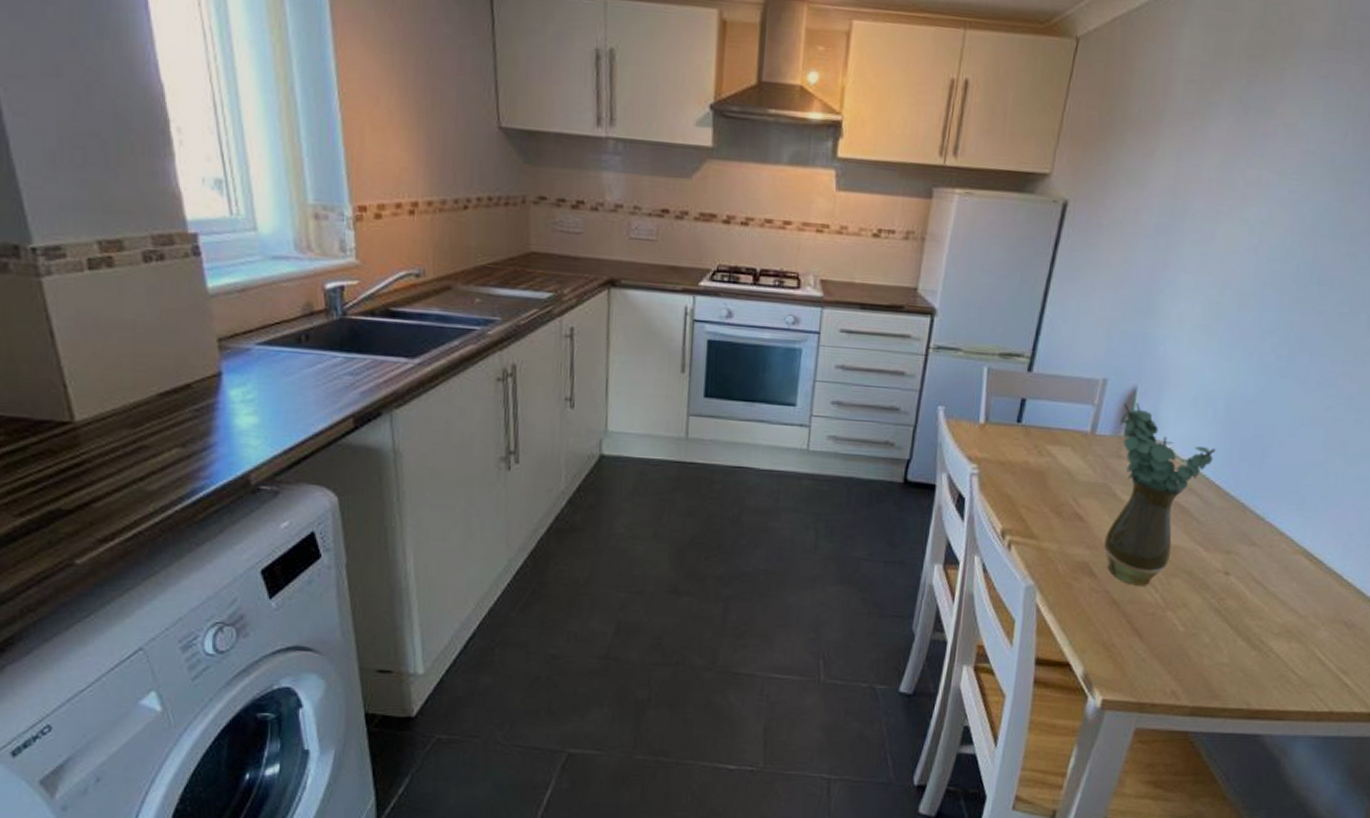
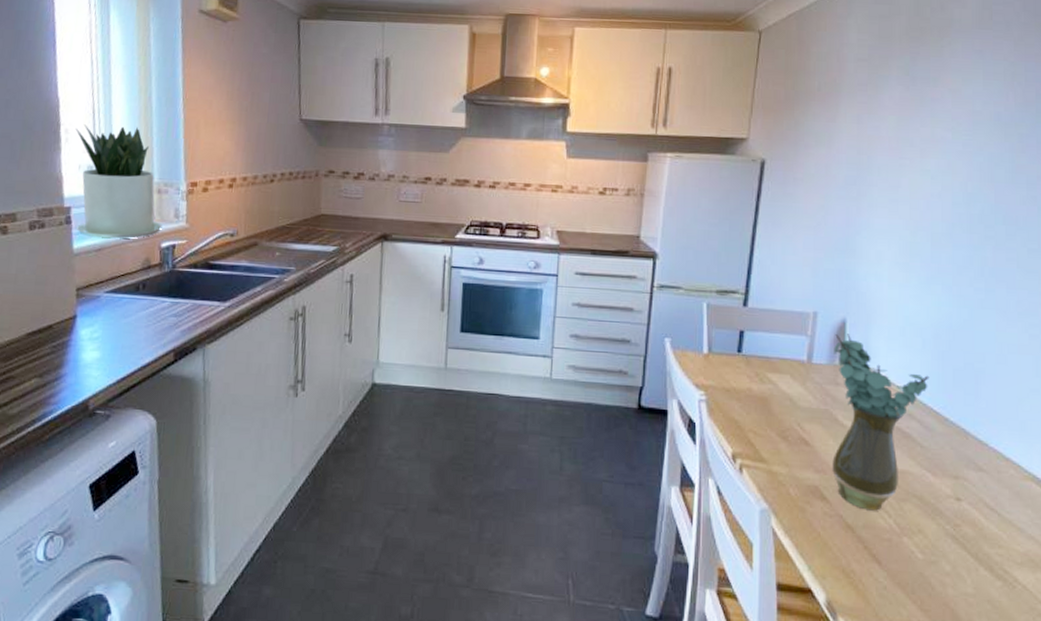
planter: none [191,122,325,278] -> present [75,124,162,239]

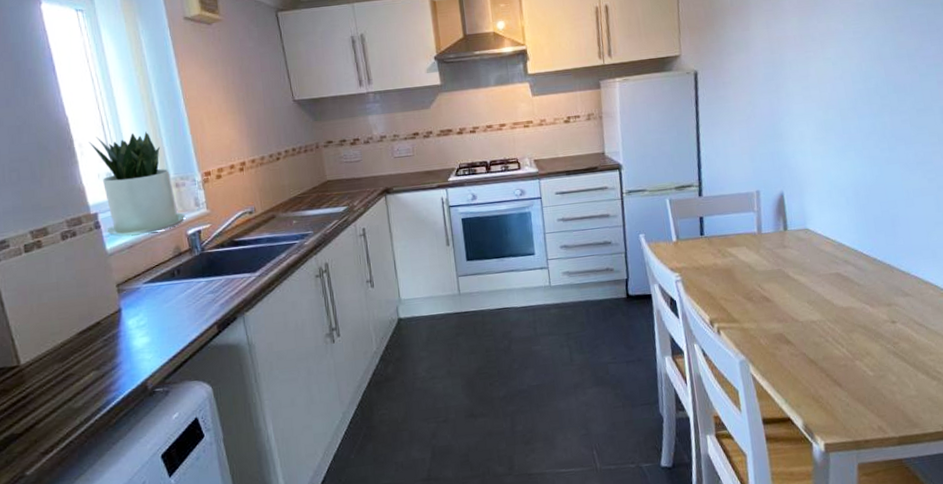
vase: present [832,334,930,511] -> none [776,204,857,345]

